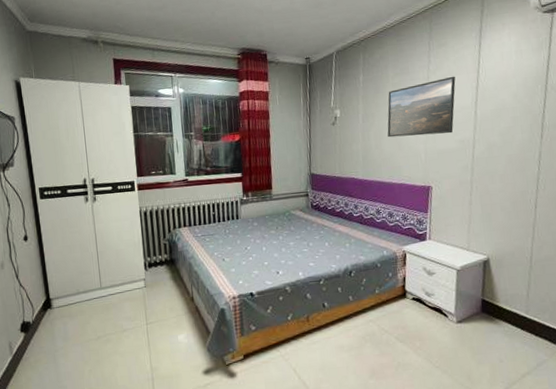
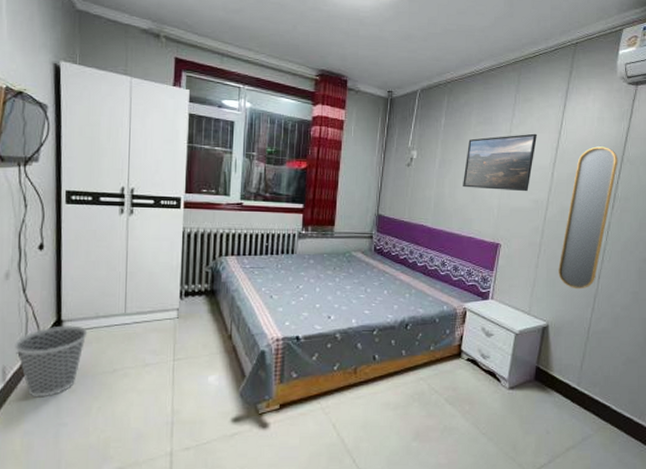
wastebasket: none [16,302,73,366] -> present [15,325,88,398]
home mirror: none [492,78,542,221] -> present [558,146,618,290]

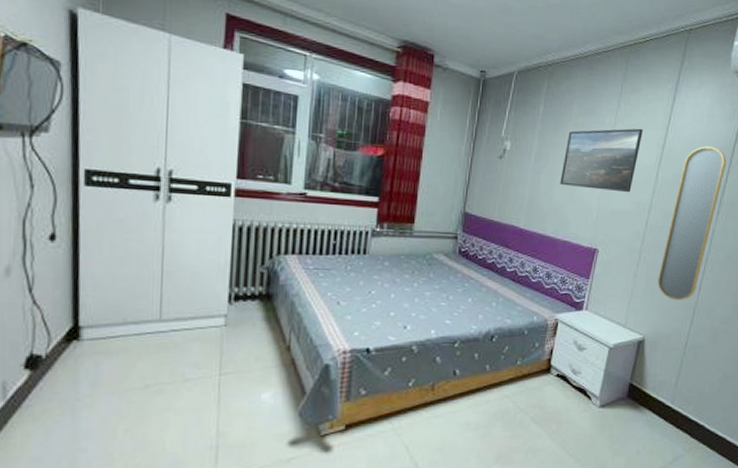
wastebasket: present [15,325,88,398] -> none [18,333,113,418]

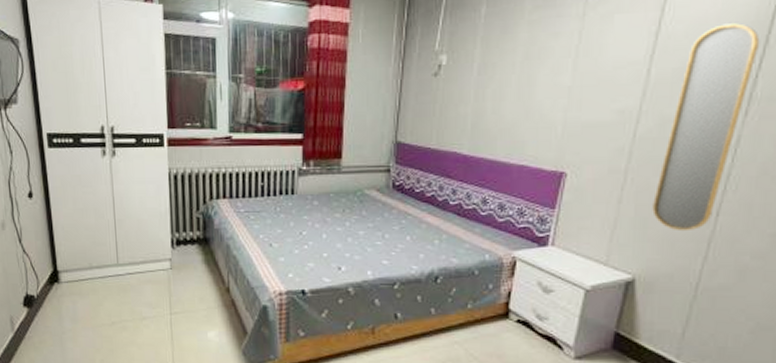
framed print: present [560,128,643,193] -> none [512,14,626,100]

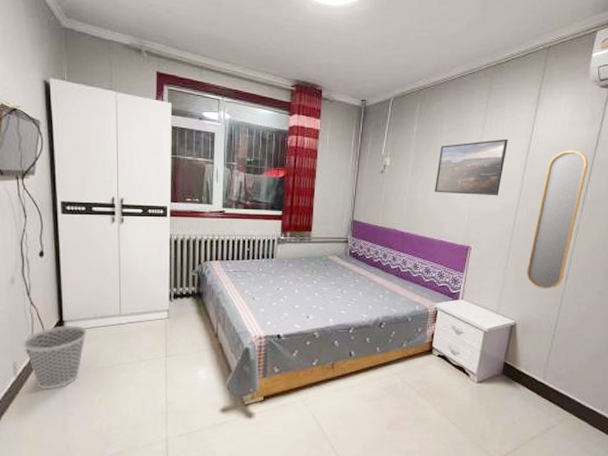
wastebasket: none [18,276,84,348] -> present [23,325,87,390]
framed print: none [512,14,626,100] -> present [435,139,508,196]

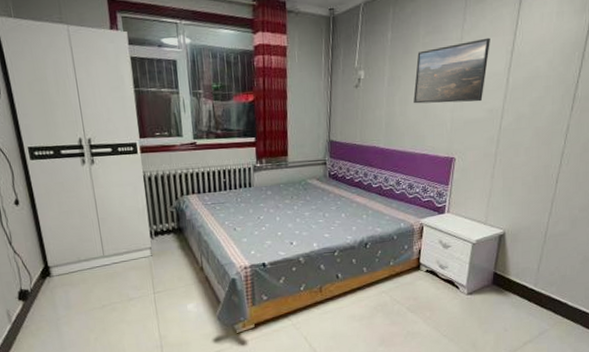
wastebasket: present [23,325,87,390] -> none [12,270,74,334]
home mirror: present [527,150,589,290] -> none [515,44,579,196]

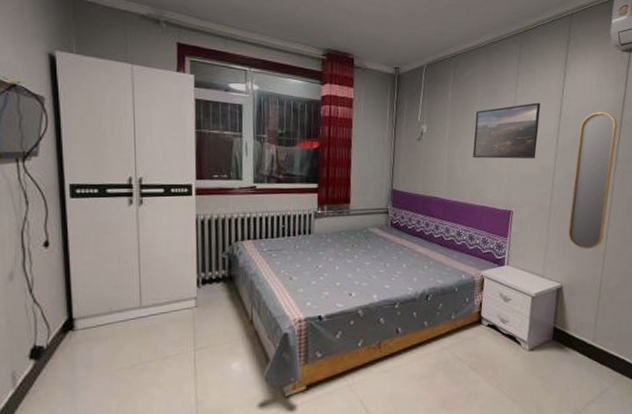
home mirror: none [515,44,579,196] -> present [568,112,618,250]

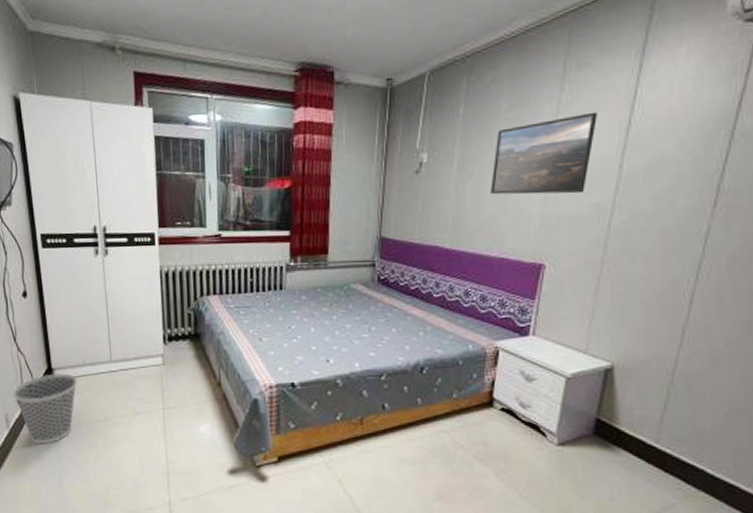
wastebasket: none [24,322,102,401] -> present [13,373,78,445]
home mirror: present [568,112,618,250] -> none [628,119,726,319]

